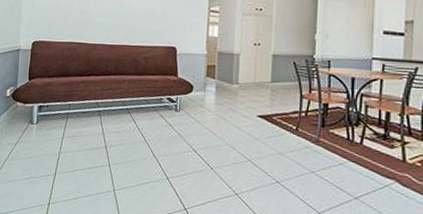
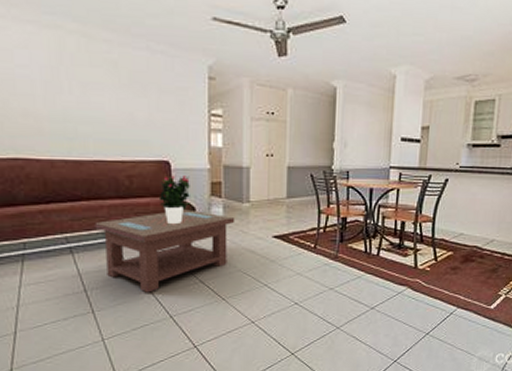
coffee table: none [117,87,226,155] -> present [94,209,235,293]
potted flower: none [165,58,191,99] -> present [158,175,192,225]

